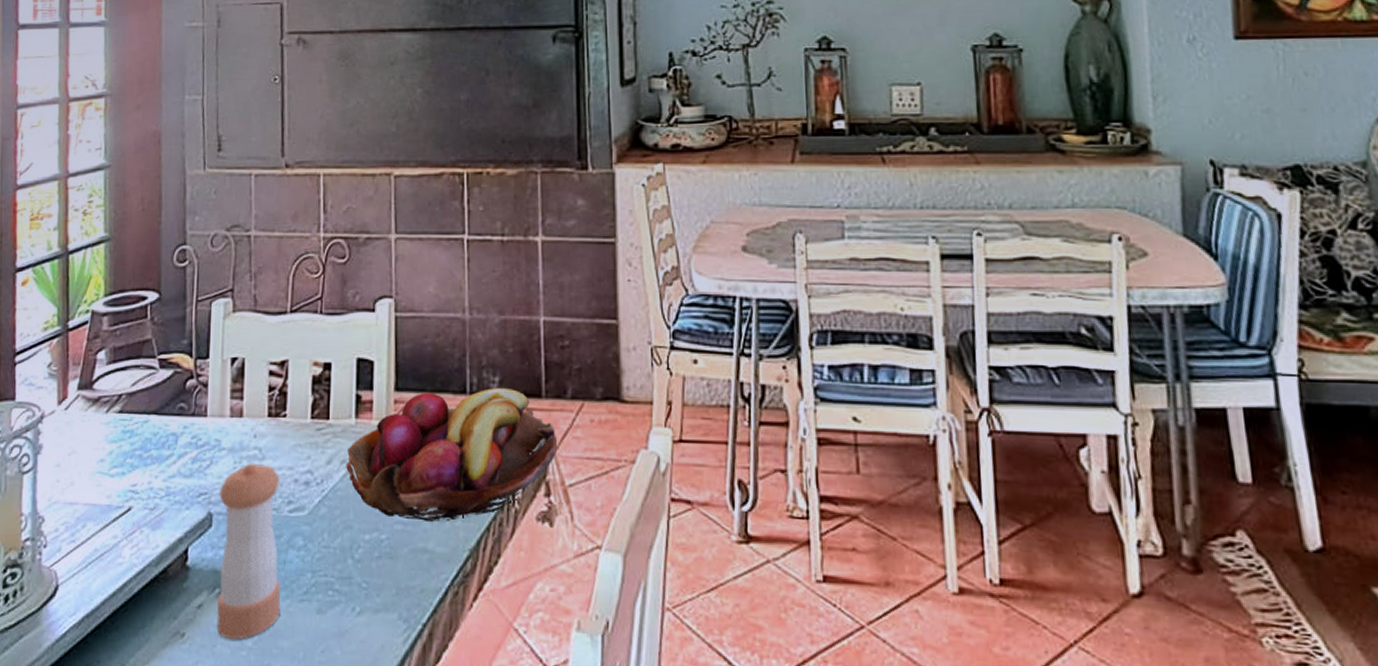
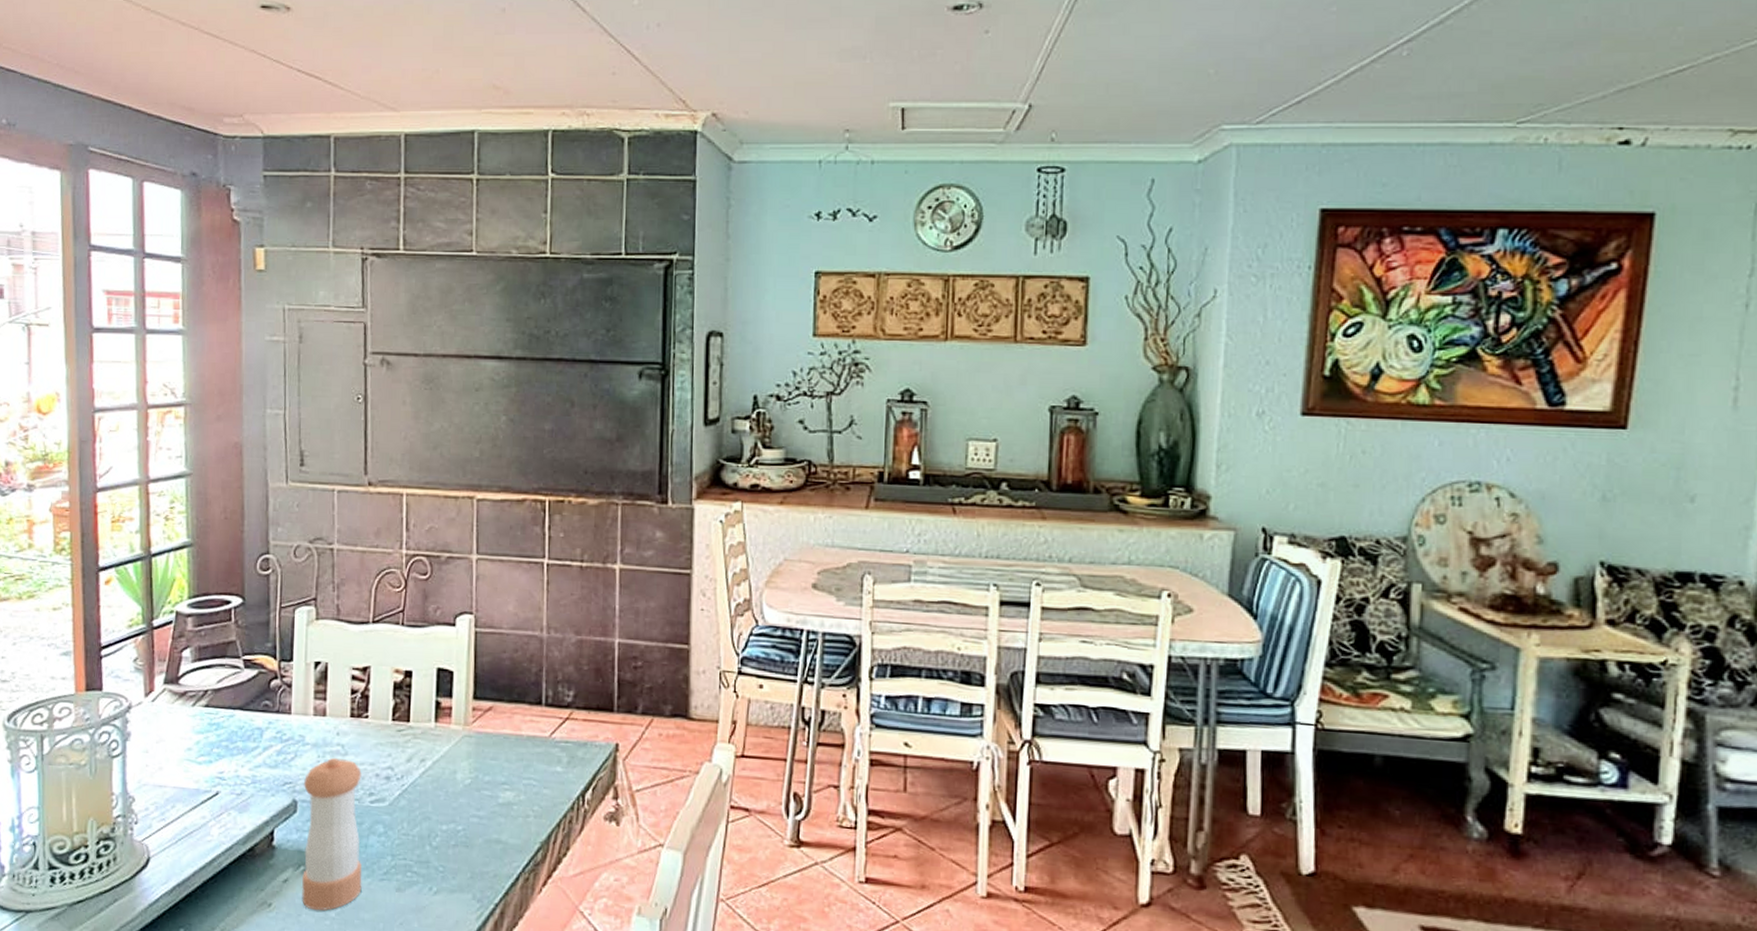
fruit basket: present [346,388,558,522] -> none [425,701,627,817]

